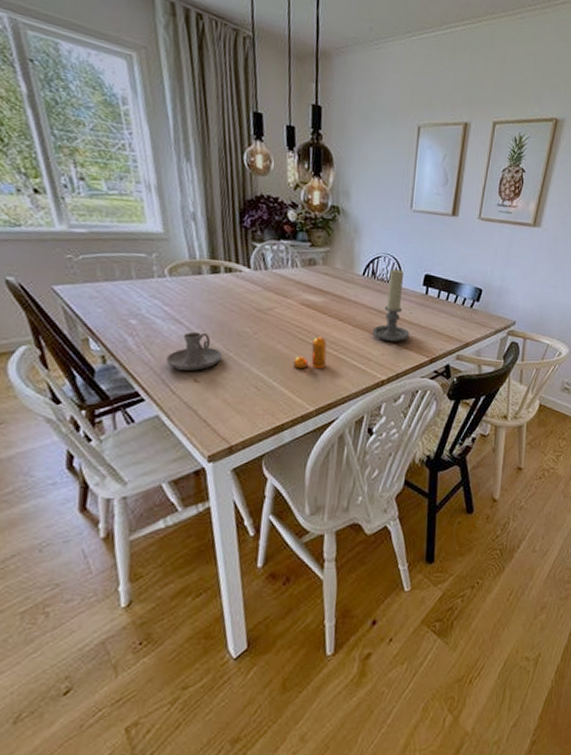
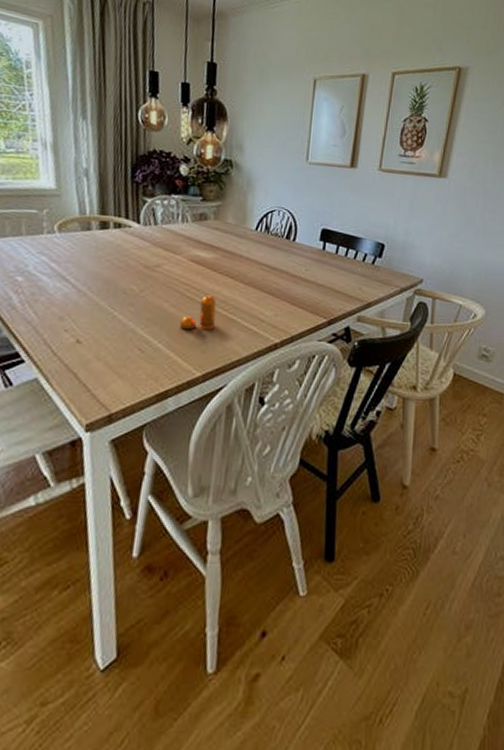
candle holder: present [166,331,223,371] -> none [49,289,107,331]
candle holder: present [372,268,410,342] -> none [265,223,306,302]

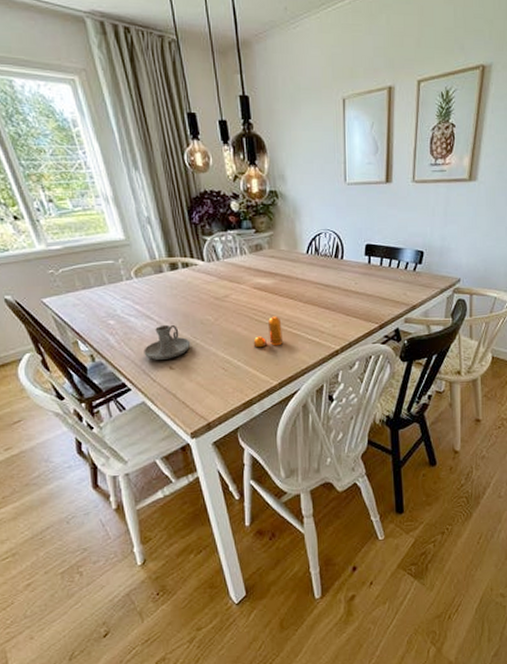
candle holder: none [49,289,107,331] -> present [144,324,191,360]

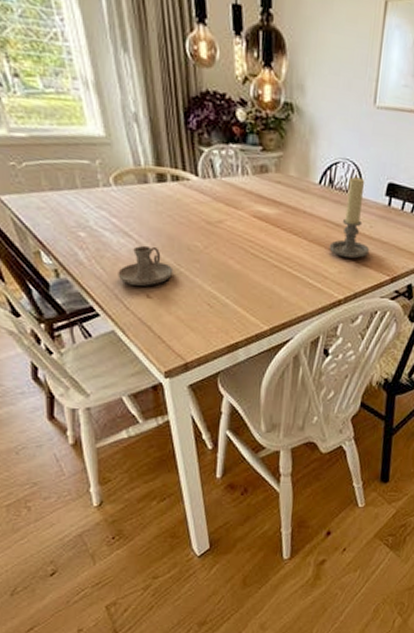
pepper shaker: present [253,316,284,348] -> none [246,251,281,287]
candle holder: none [322,242,358,313] -> present [329,176,370,259]

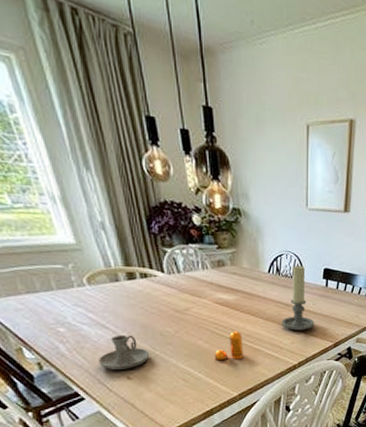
pepper shaker: none [246,251,281,287] -> present [214,331,244,361]

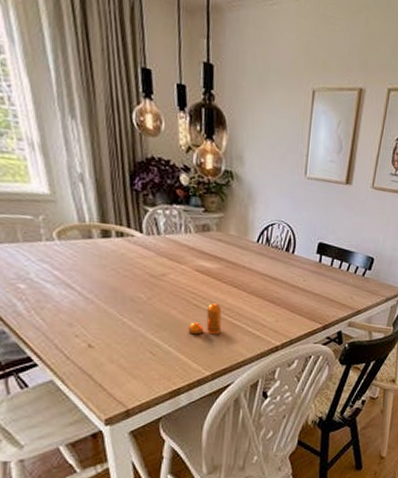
candle holder: present [98,334,150,370] -> none [58,296,117,336]
candle holder: present [281,264,315,331] -> none [266,236,304,309]

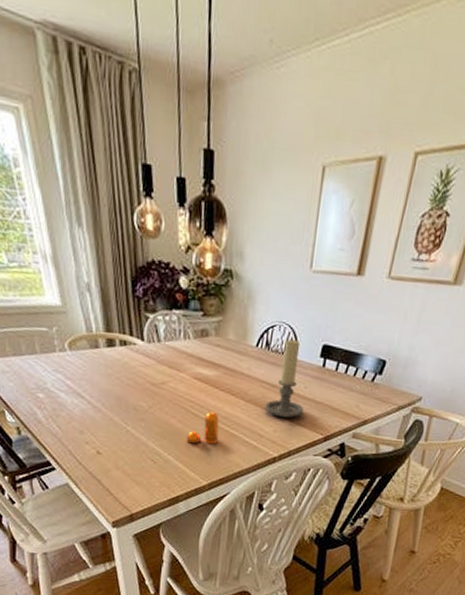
candle holder: none [266,236,304,309] -> present [265,338,304,418]

